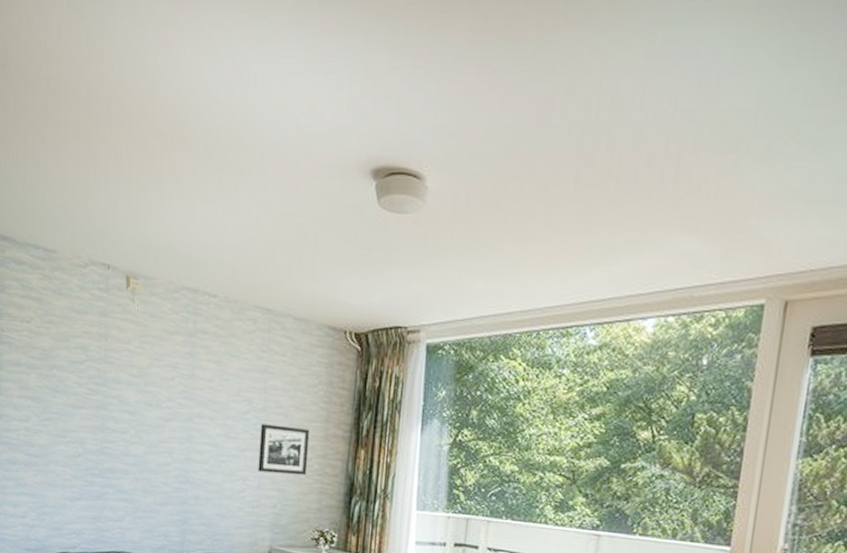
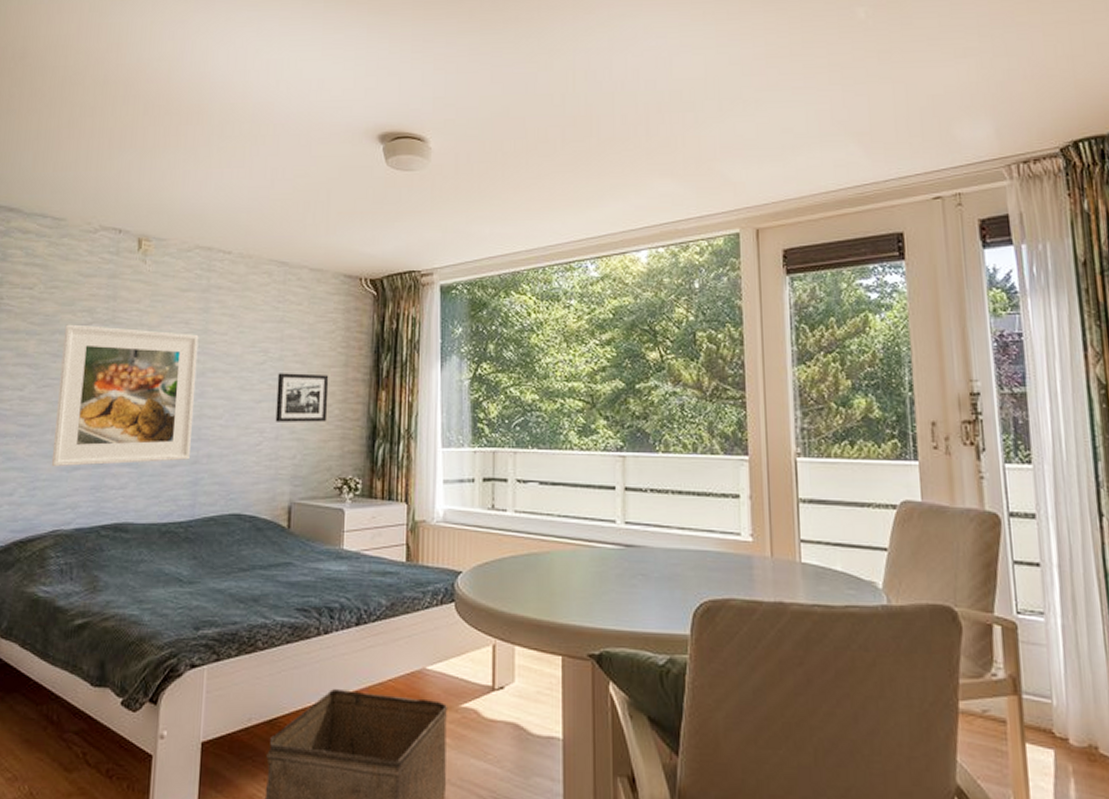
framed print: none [56,360,186,500] -> present [51,324,199,467]

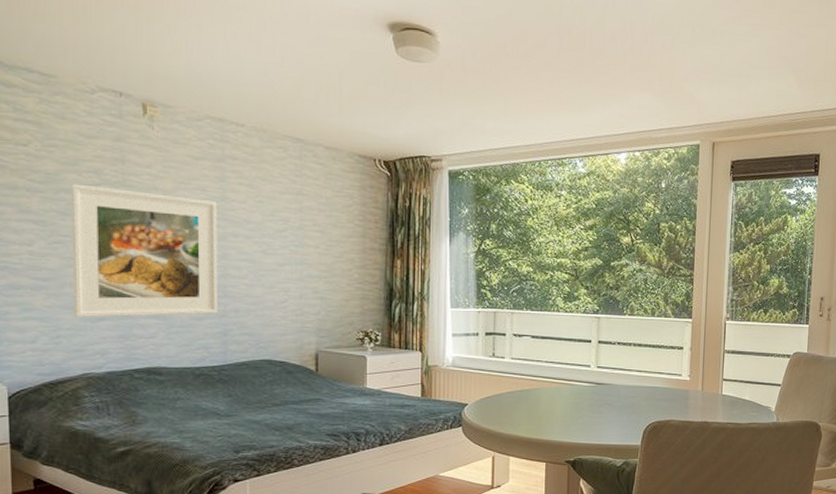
picture frame: present [275,373,329,422] -> none [299,240,348,285]

